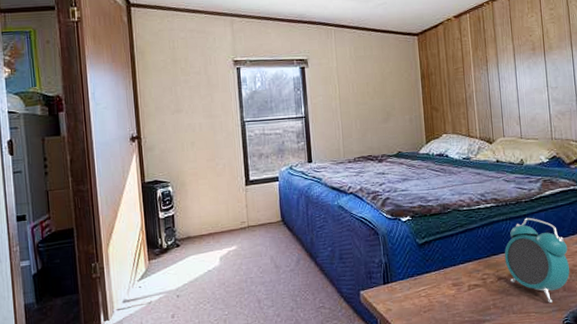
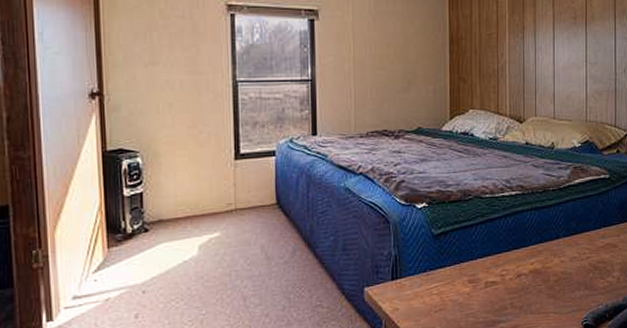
alarm clock: present [504,217,570,303] -> none [526,208,593,302]

